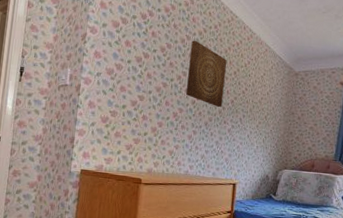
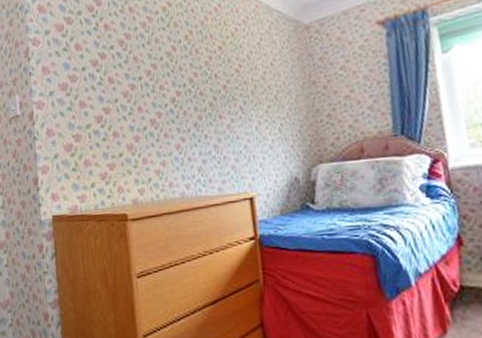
wall art: present [186,40,227,108] -> none [155,19,212,100]

